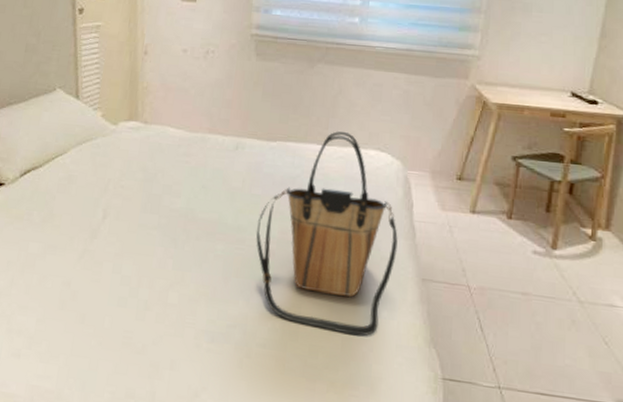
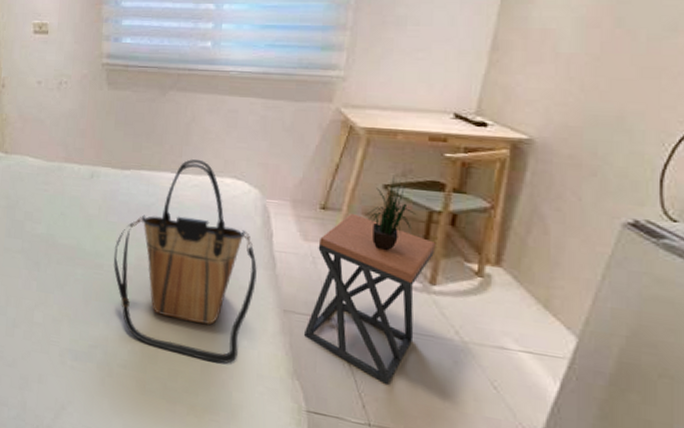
stool: none [441,183,557,347] -> present [304,212,436,384]
potted plant: none [497,147,539,219] -> present [366,175,416,251]

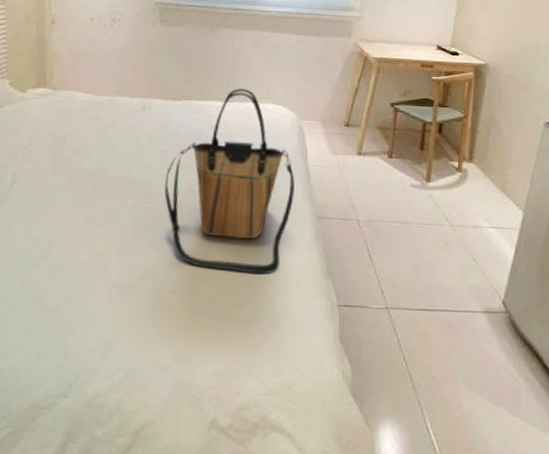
stool: present [304,212,436,384] -> none [335,128,429,270]
potted plant: present [366,175,416,251] -> none [379,95,414,158]

